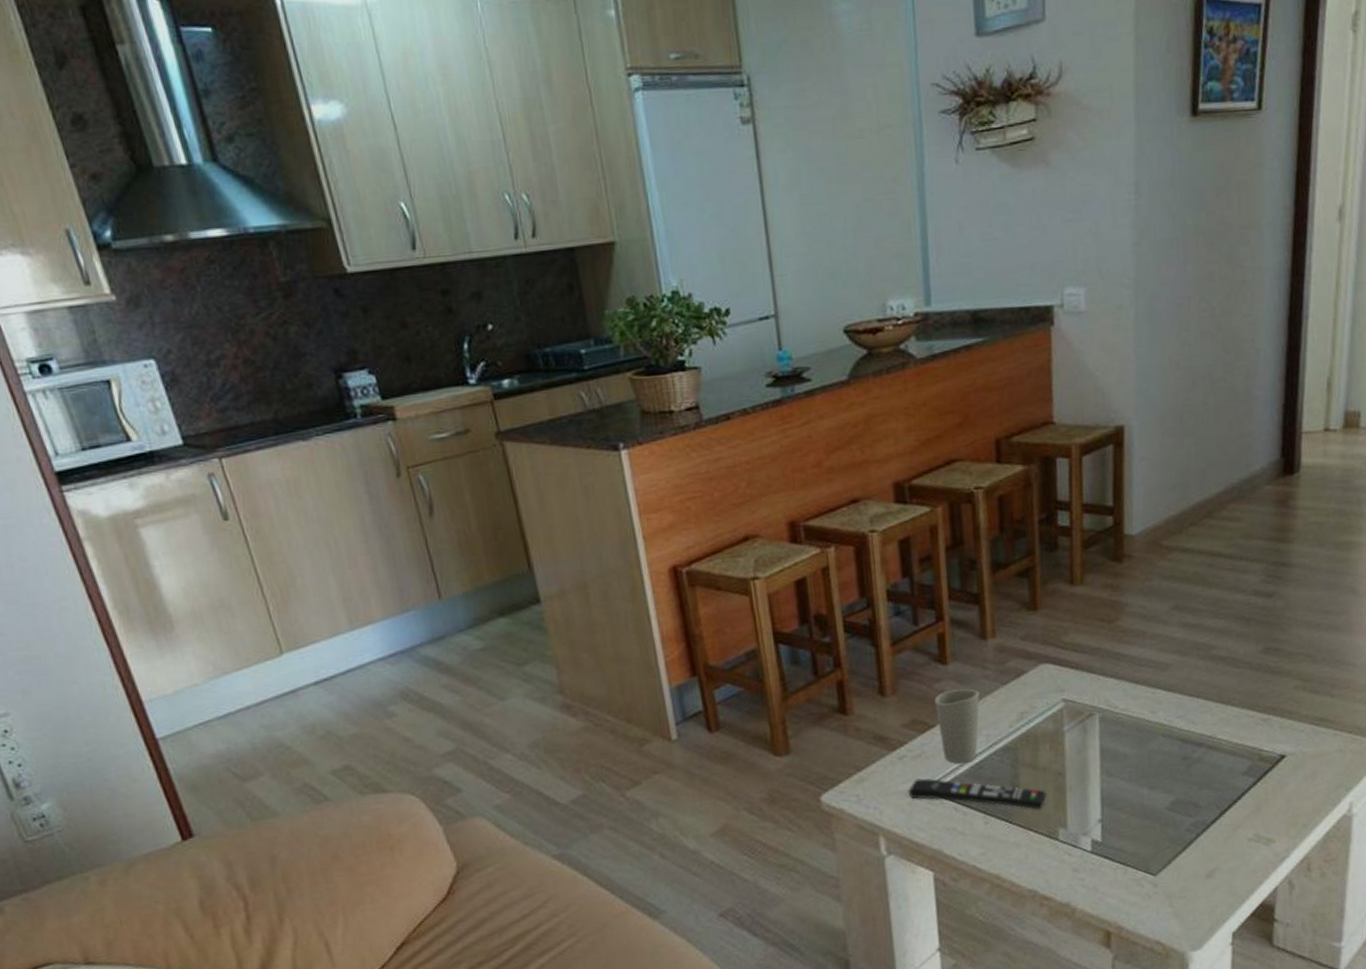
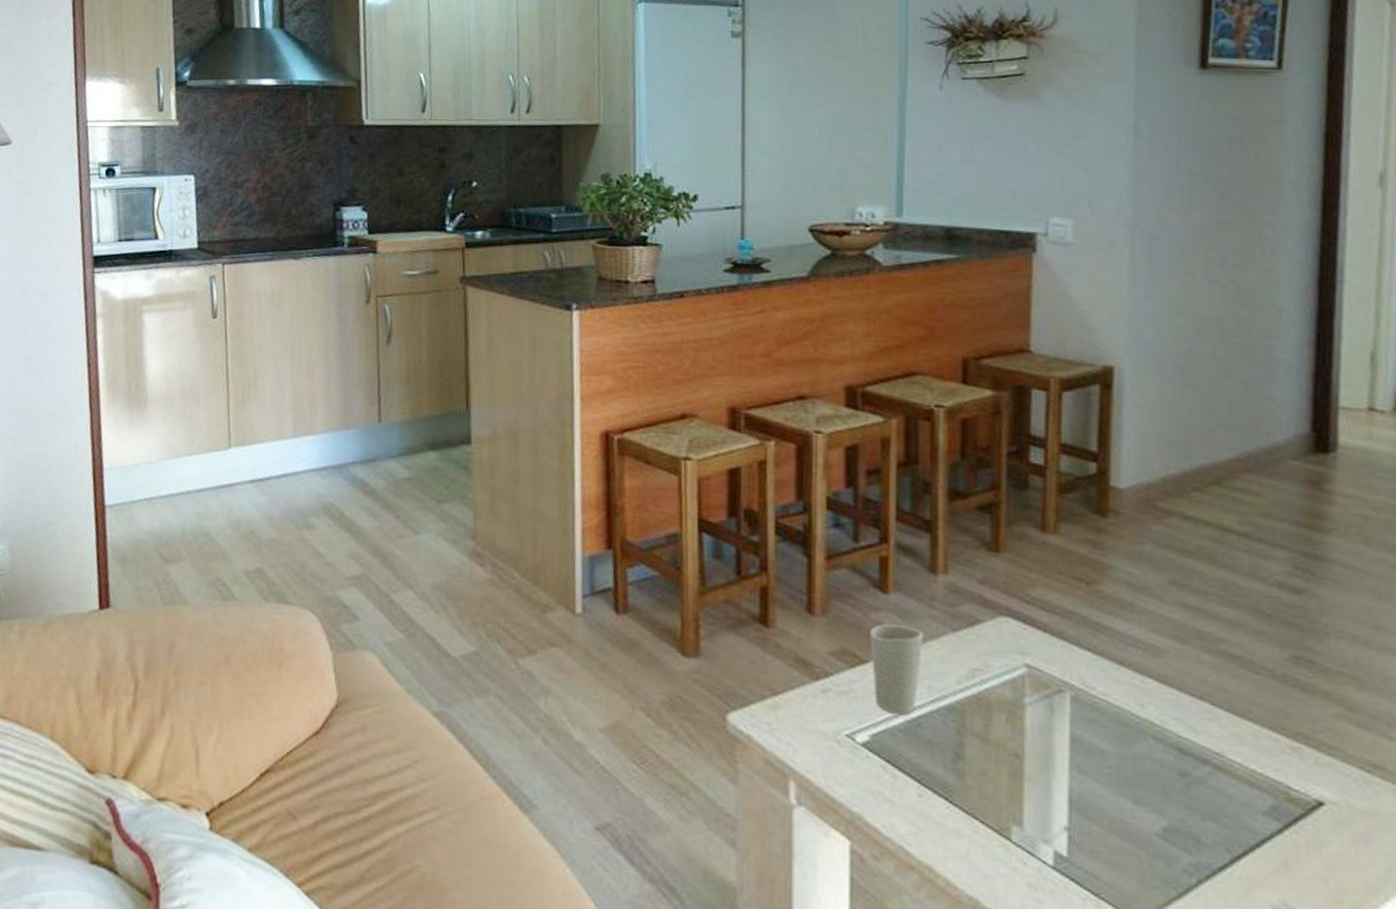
remote control: present [908,778,1047,810] -> none [829,720,998,796]

